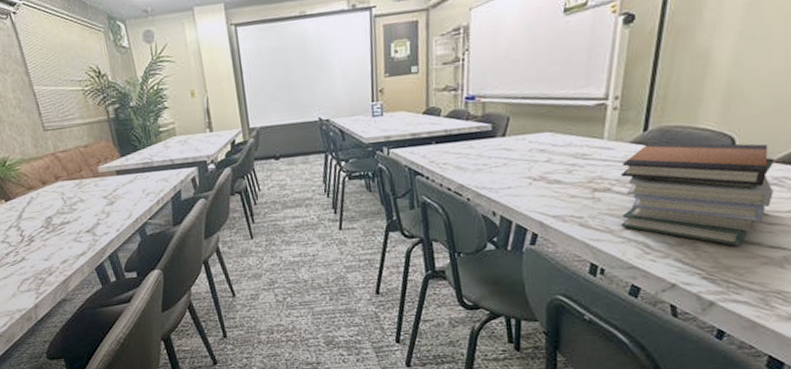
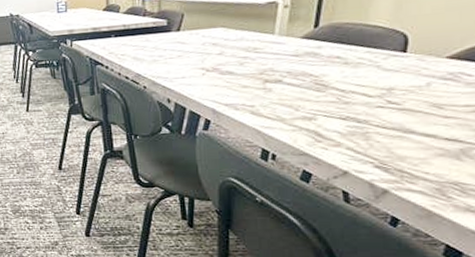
book stack: present [620,142,775,247] -> none [291,37,450,138]

